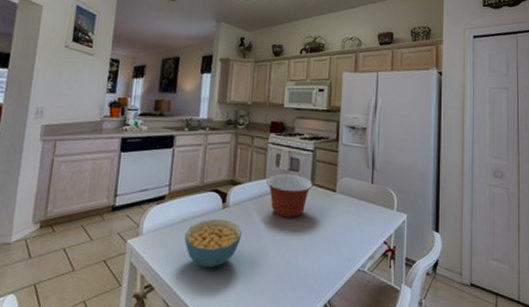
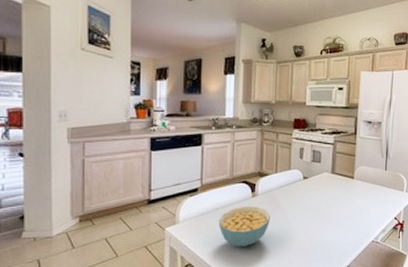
mixing bowl: present [266,173,313,218] -> none [291,165,333,202]

